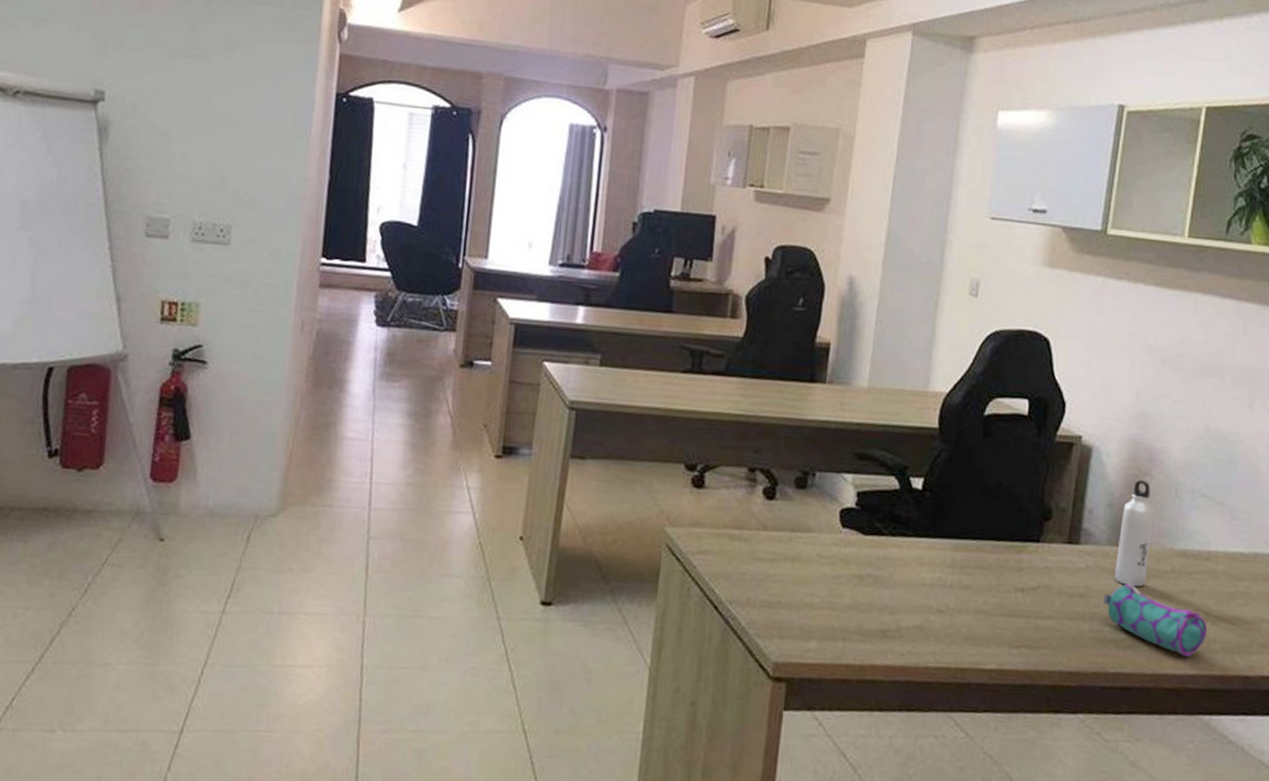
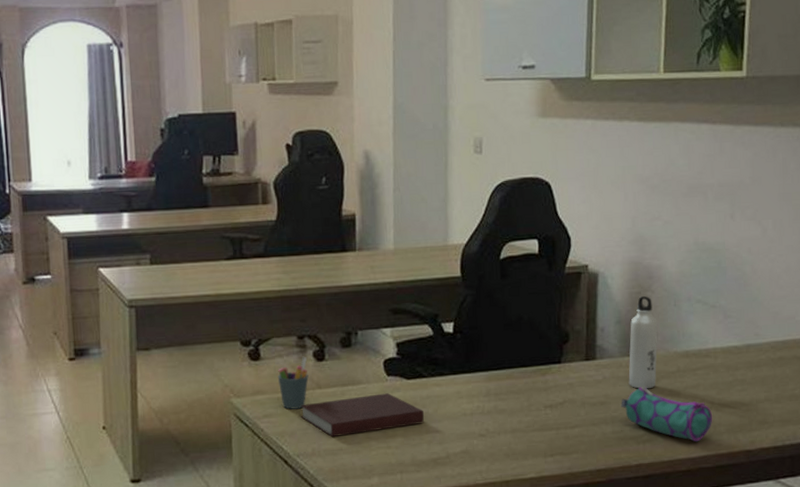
pen holder: none [719,491,756,550] -> present [277,356,309,409]
notebook: none [740,545,878,588] -> present [300,393,424,437]

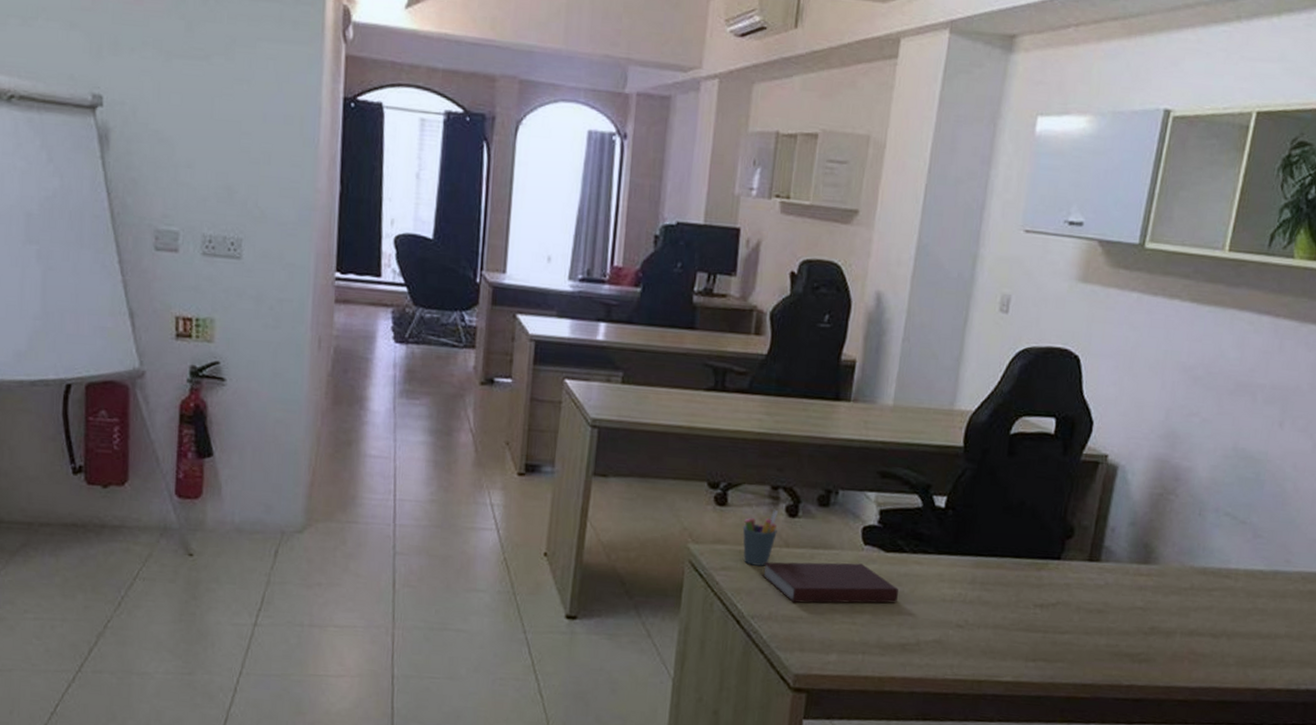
pencil case: present [621,386,713,442] -> none [1120,599,1223,671]
water bottle: present [628,296,658,389] -> none [1133,499,1178,604]

